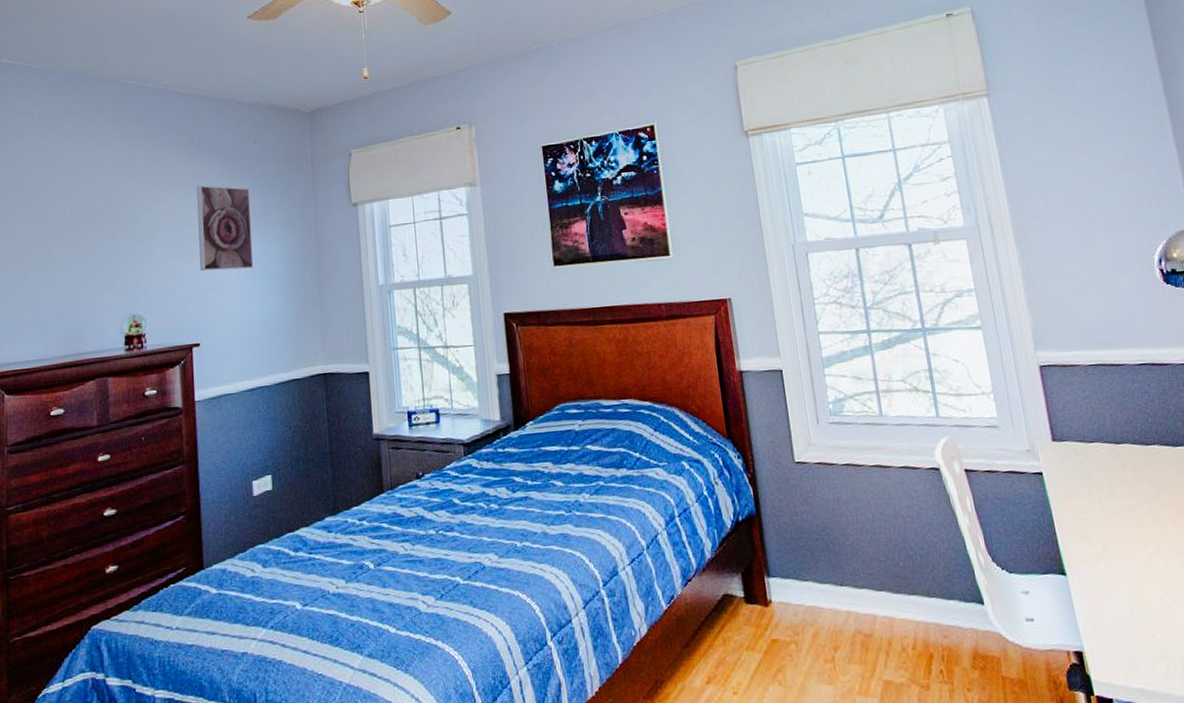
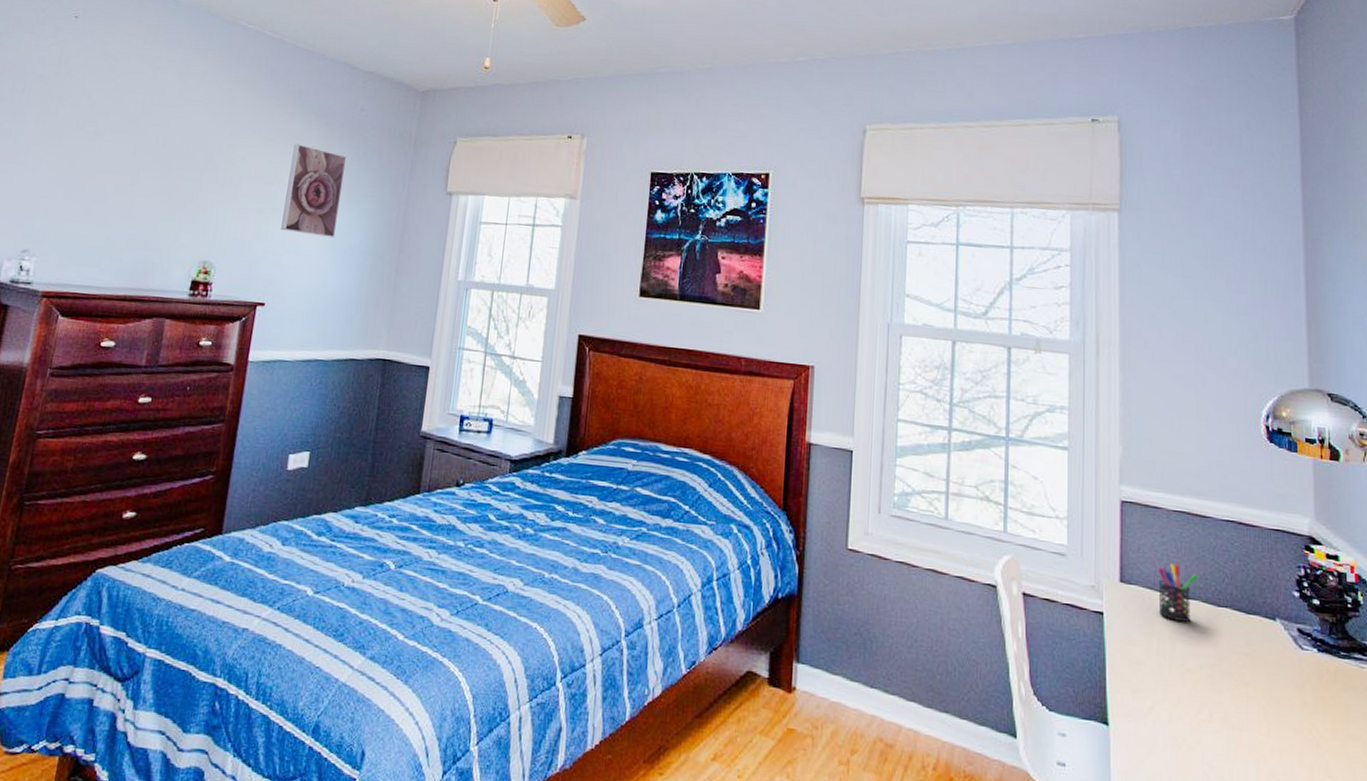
pen holder: none [1085,413,1124,467] -> present [1158,562,1198,623]

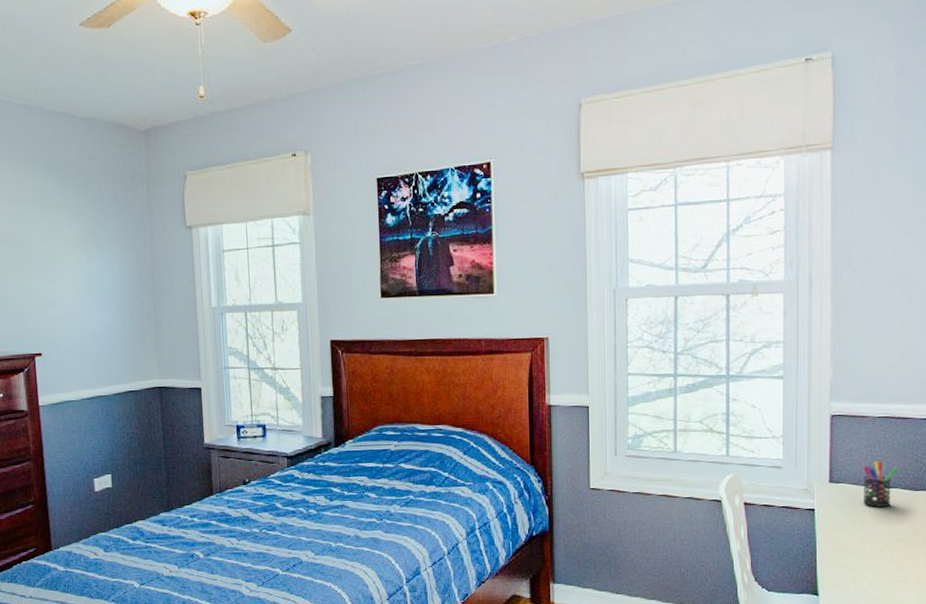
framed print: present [281,144,347,237] -> none [34,200,92,286]

